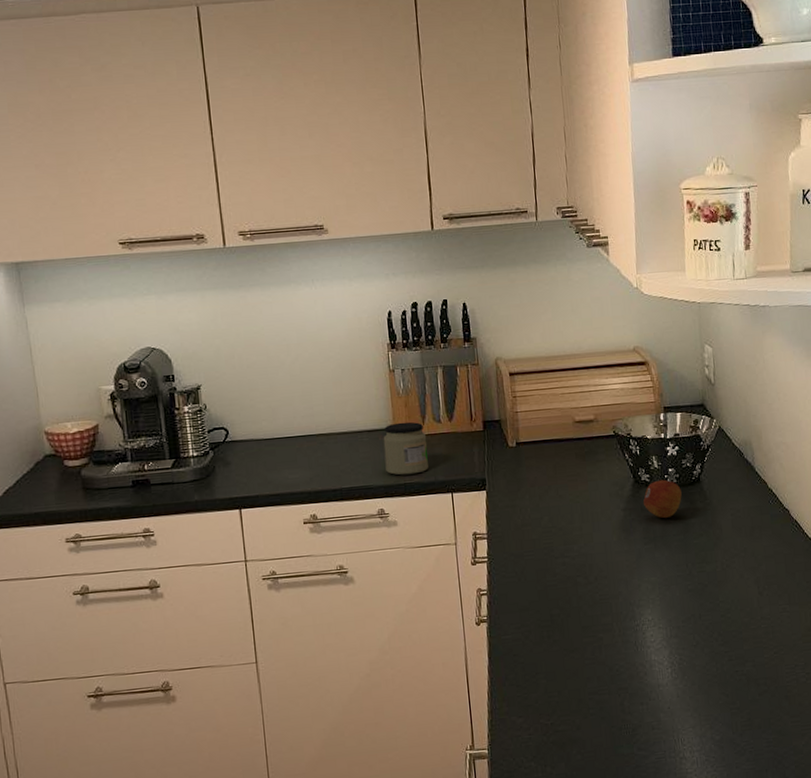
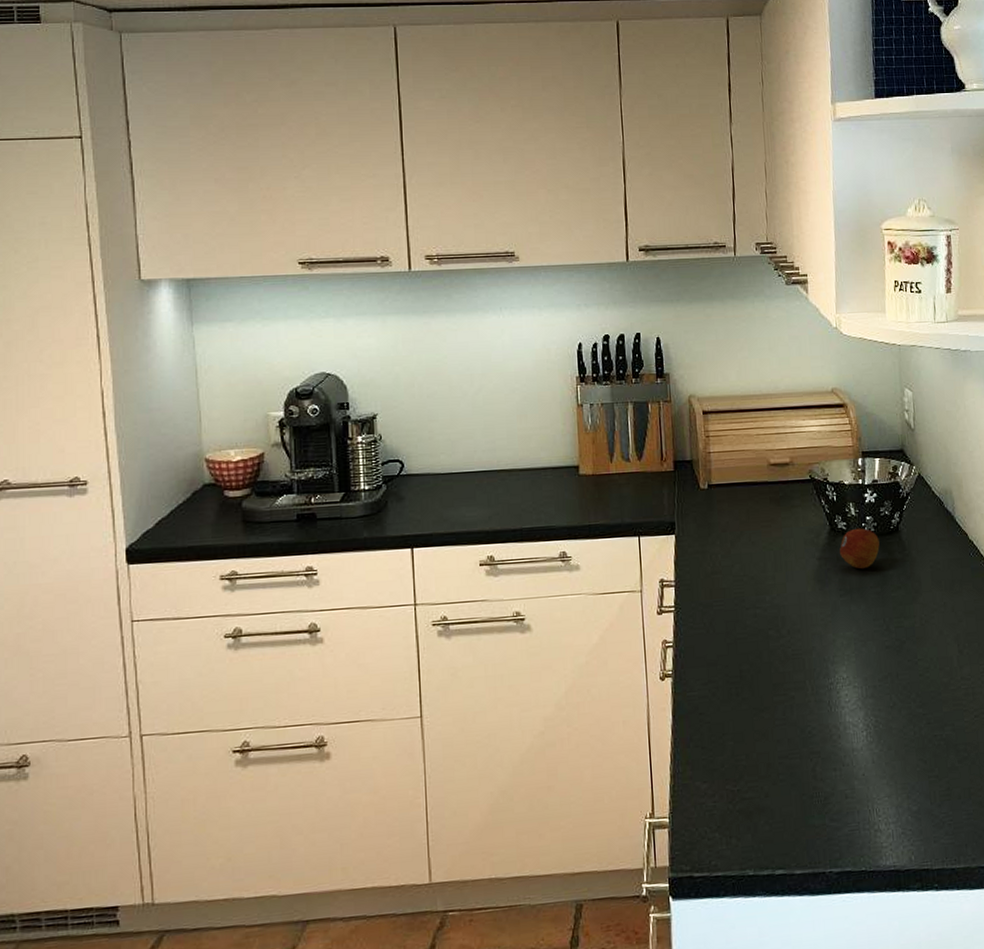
jar: present [383,421,428,475] -> none [568,459,615,516]

